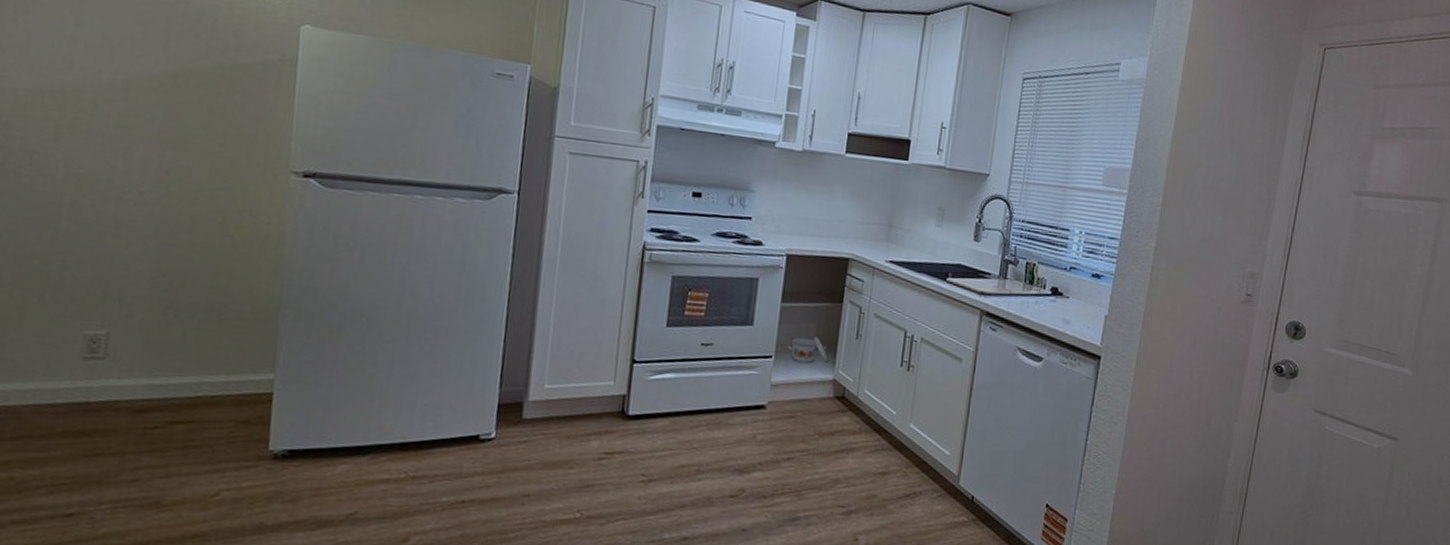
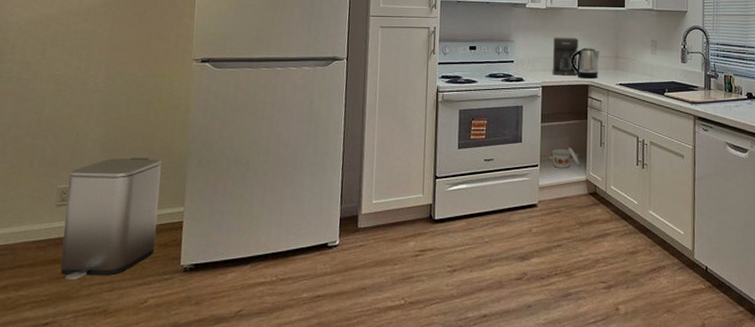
pedal bin: none [89,299,243,460] -> present [60,157,162,280]
coffee maker: none [802,191,842,245] -> present [552,37,578,76]
kettle: none [829,209,868,252] -> present [571,48,599,80]

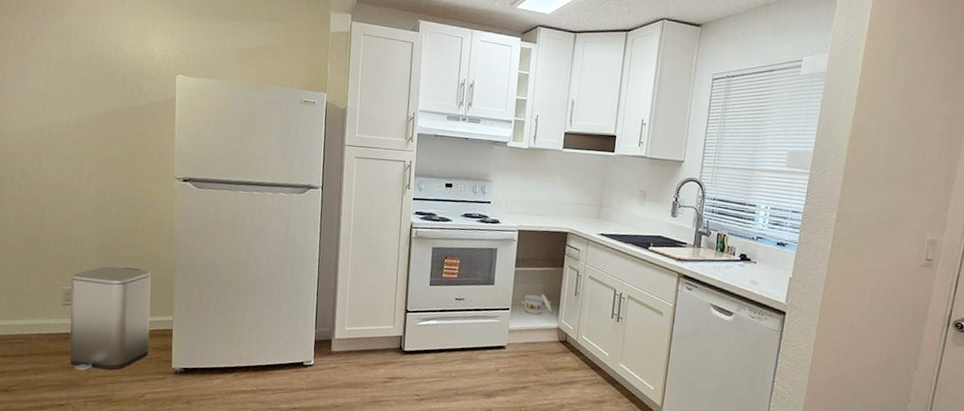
coffee maker: present [552,37,578,76] -> none [530,179,561,222]
kettle: present [571,48,599,80] -> none [551,193,582,227]

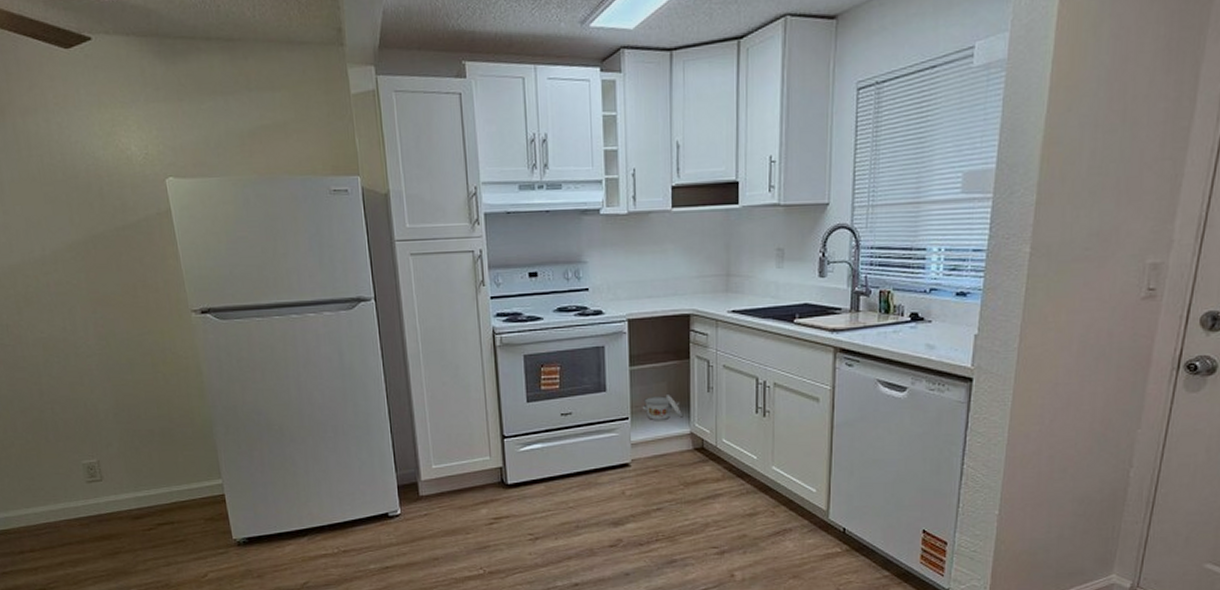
pedal bin: present [69,266,152,371] -> none [90,427,202,556]

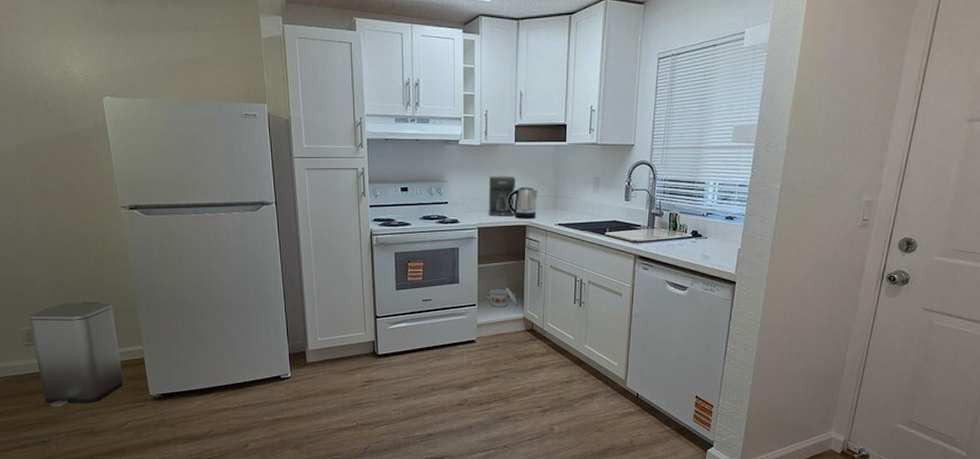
pedal bin: none [90,427,202,556] -> present [29,302,124,407]
coffee maker: none [639,251,675,304] -> present [488,176,515,216]
kettle: none [666,264,704,308] -> present [508,187,538,220]

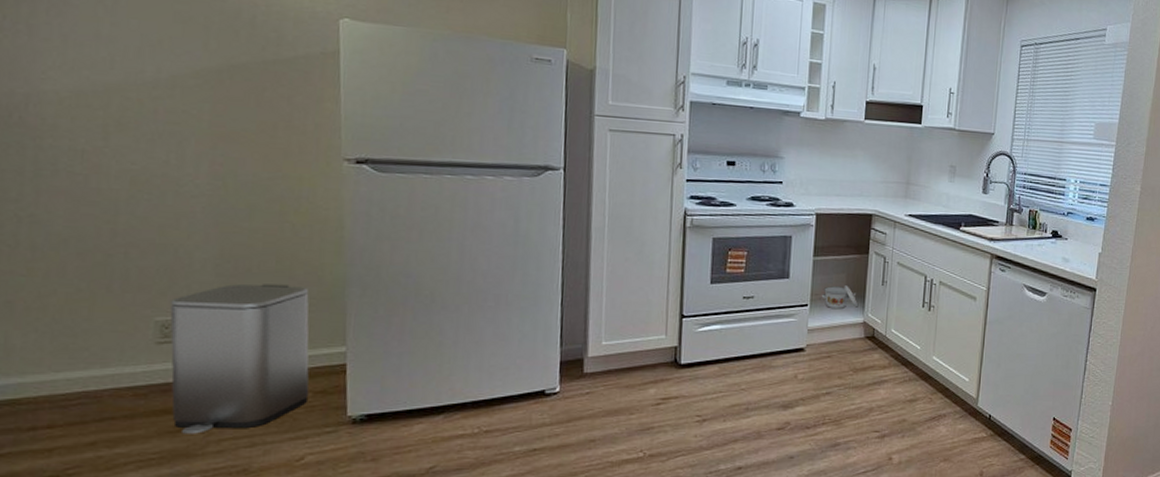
coffee maker: present [488,176,515,216] -> none [829,155,863,203]
kettle: present [508,187,538,220] -> none [853,170,888,209]

